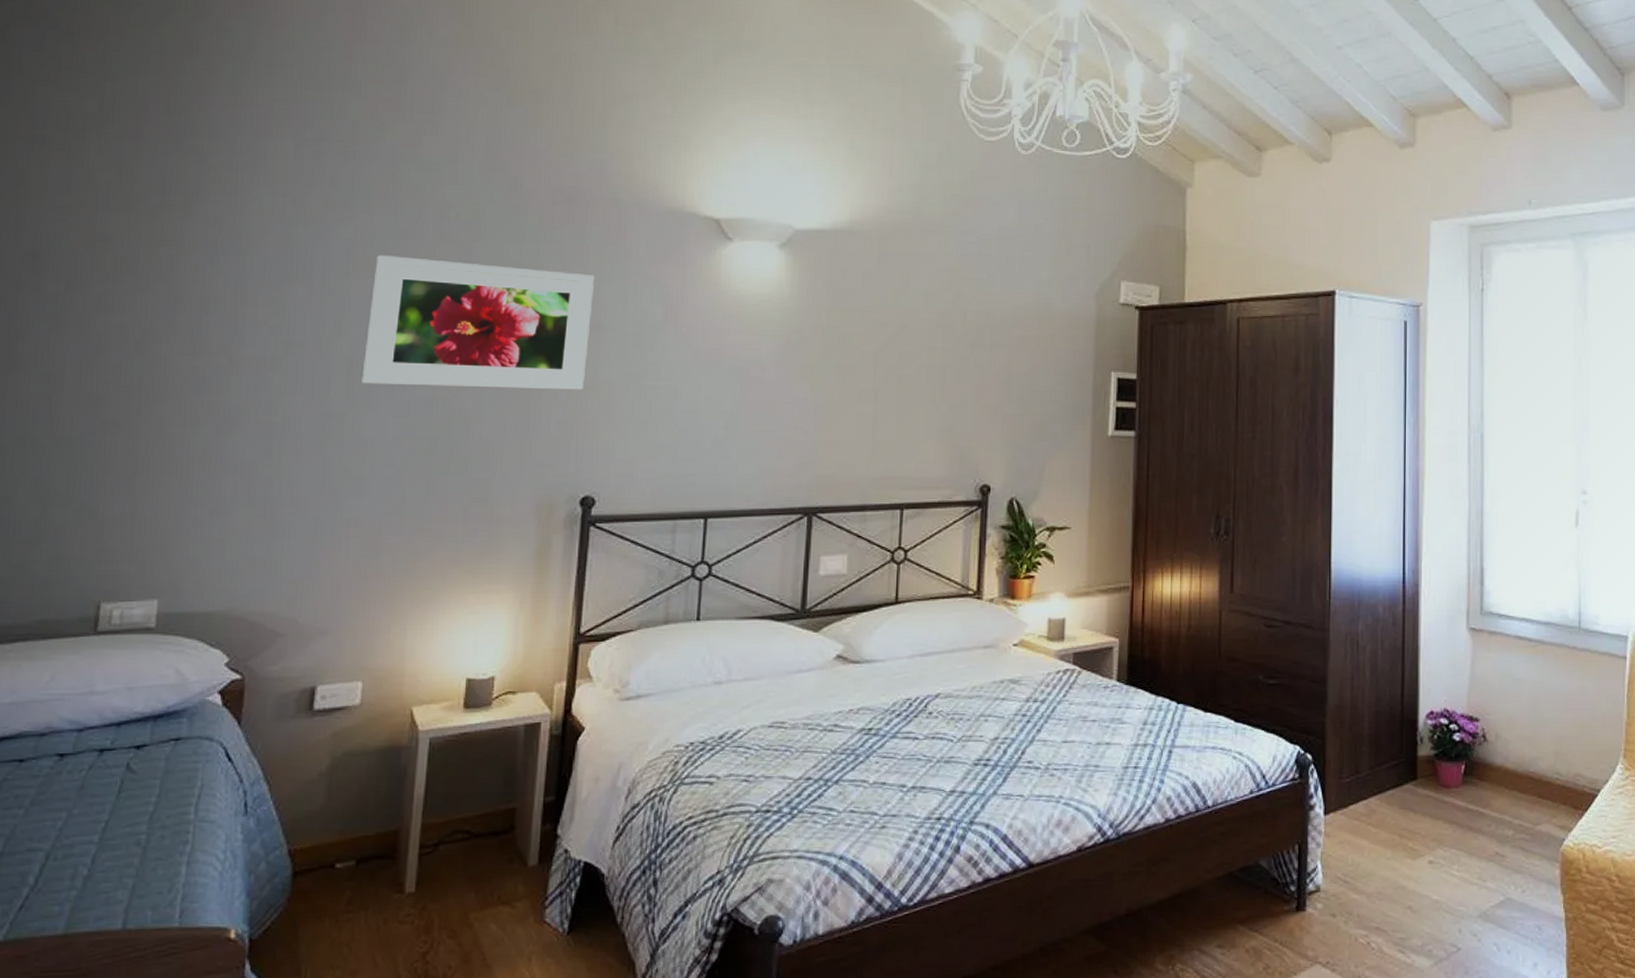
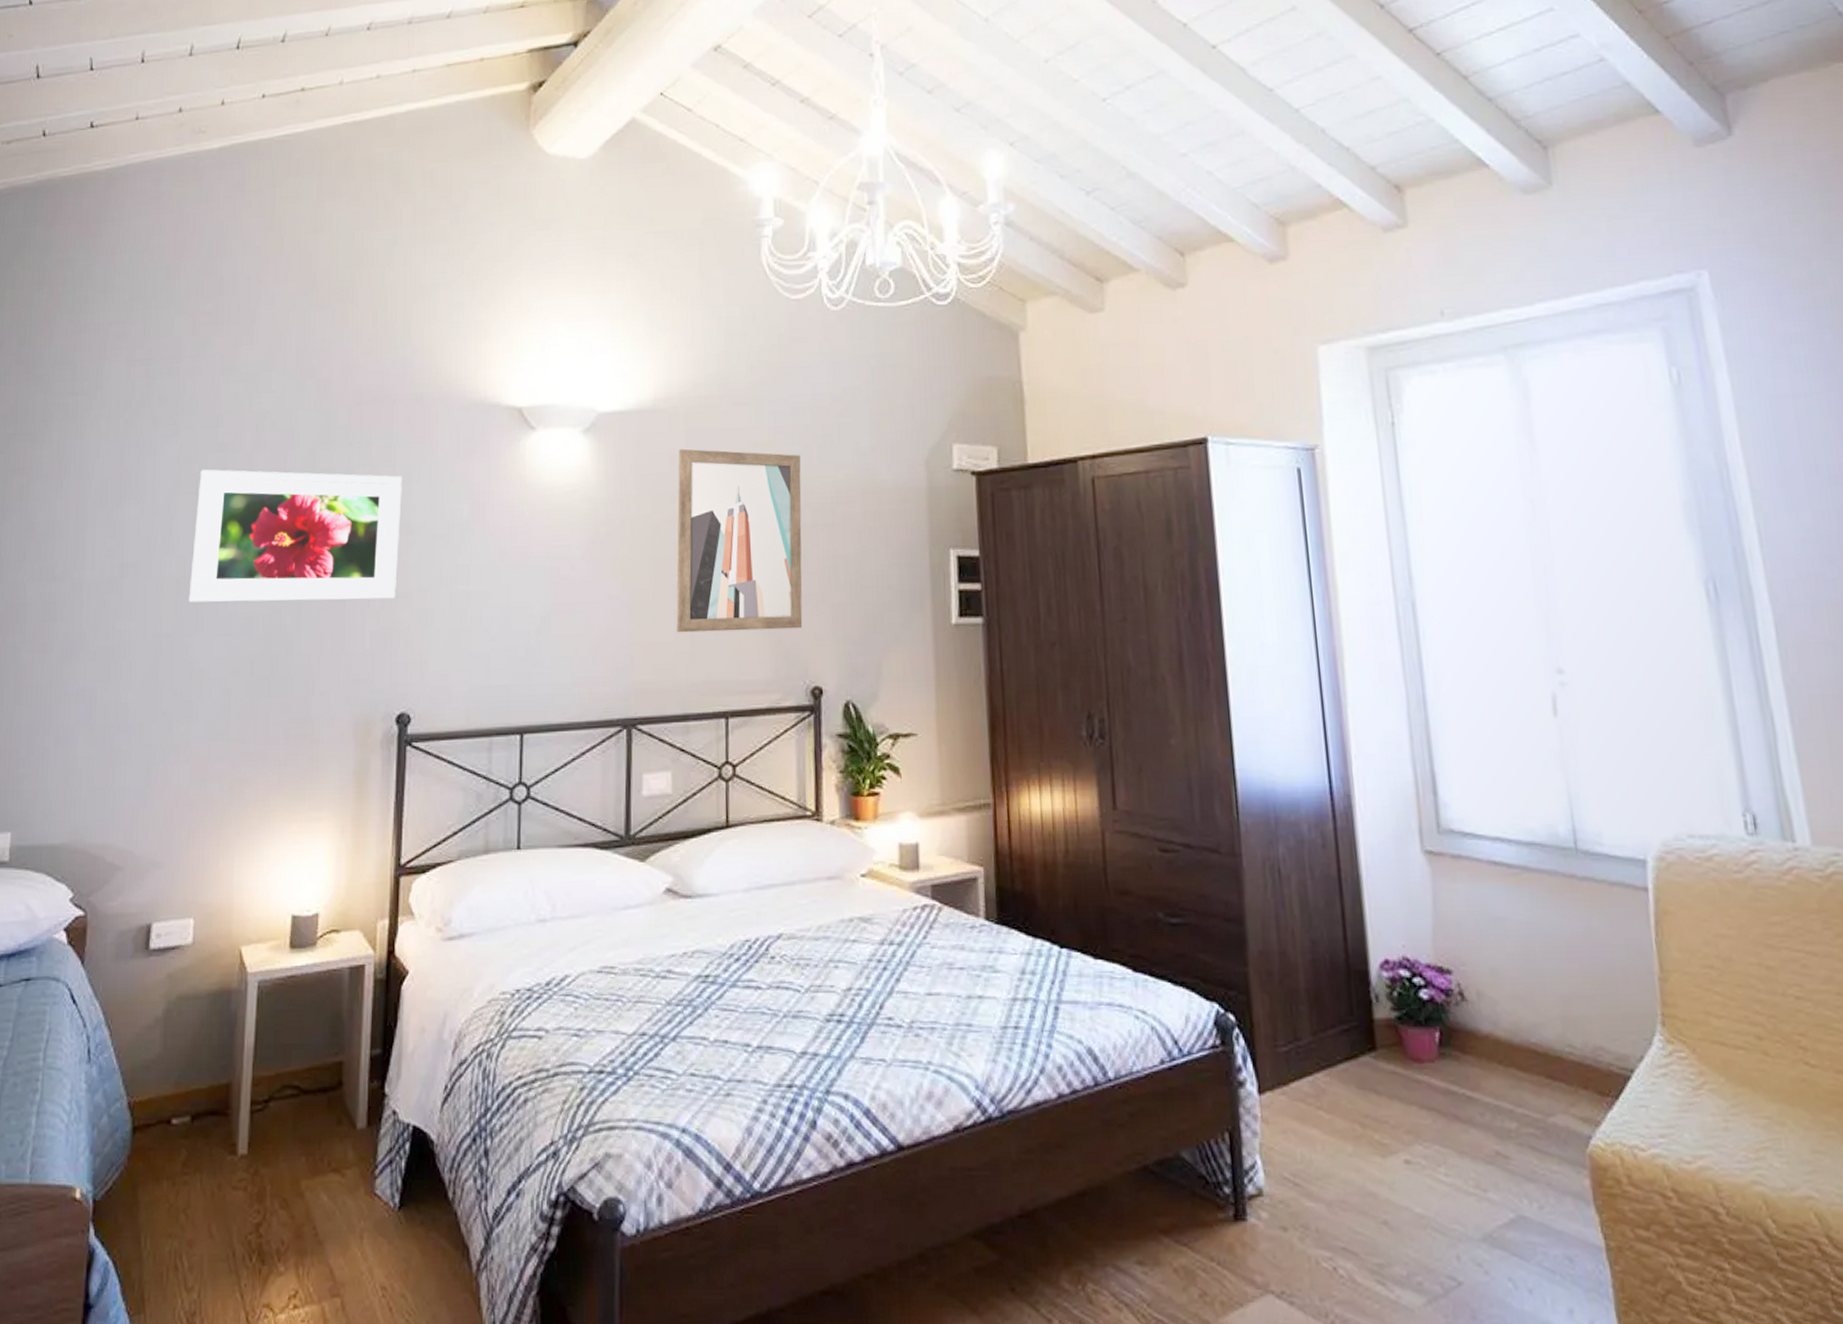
wall art: none [860,268,984,434] -> present [676,448,803,633]

